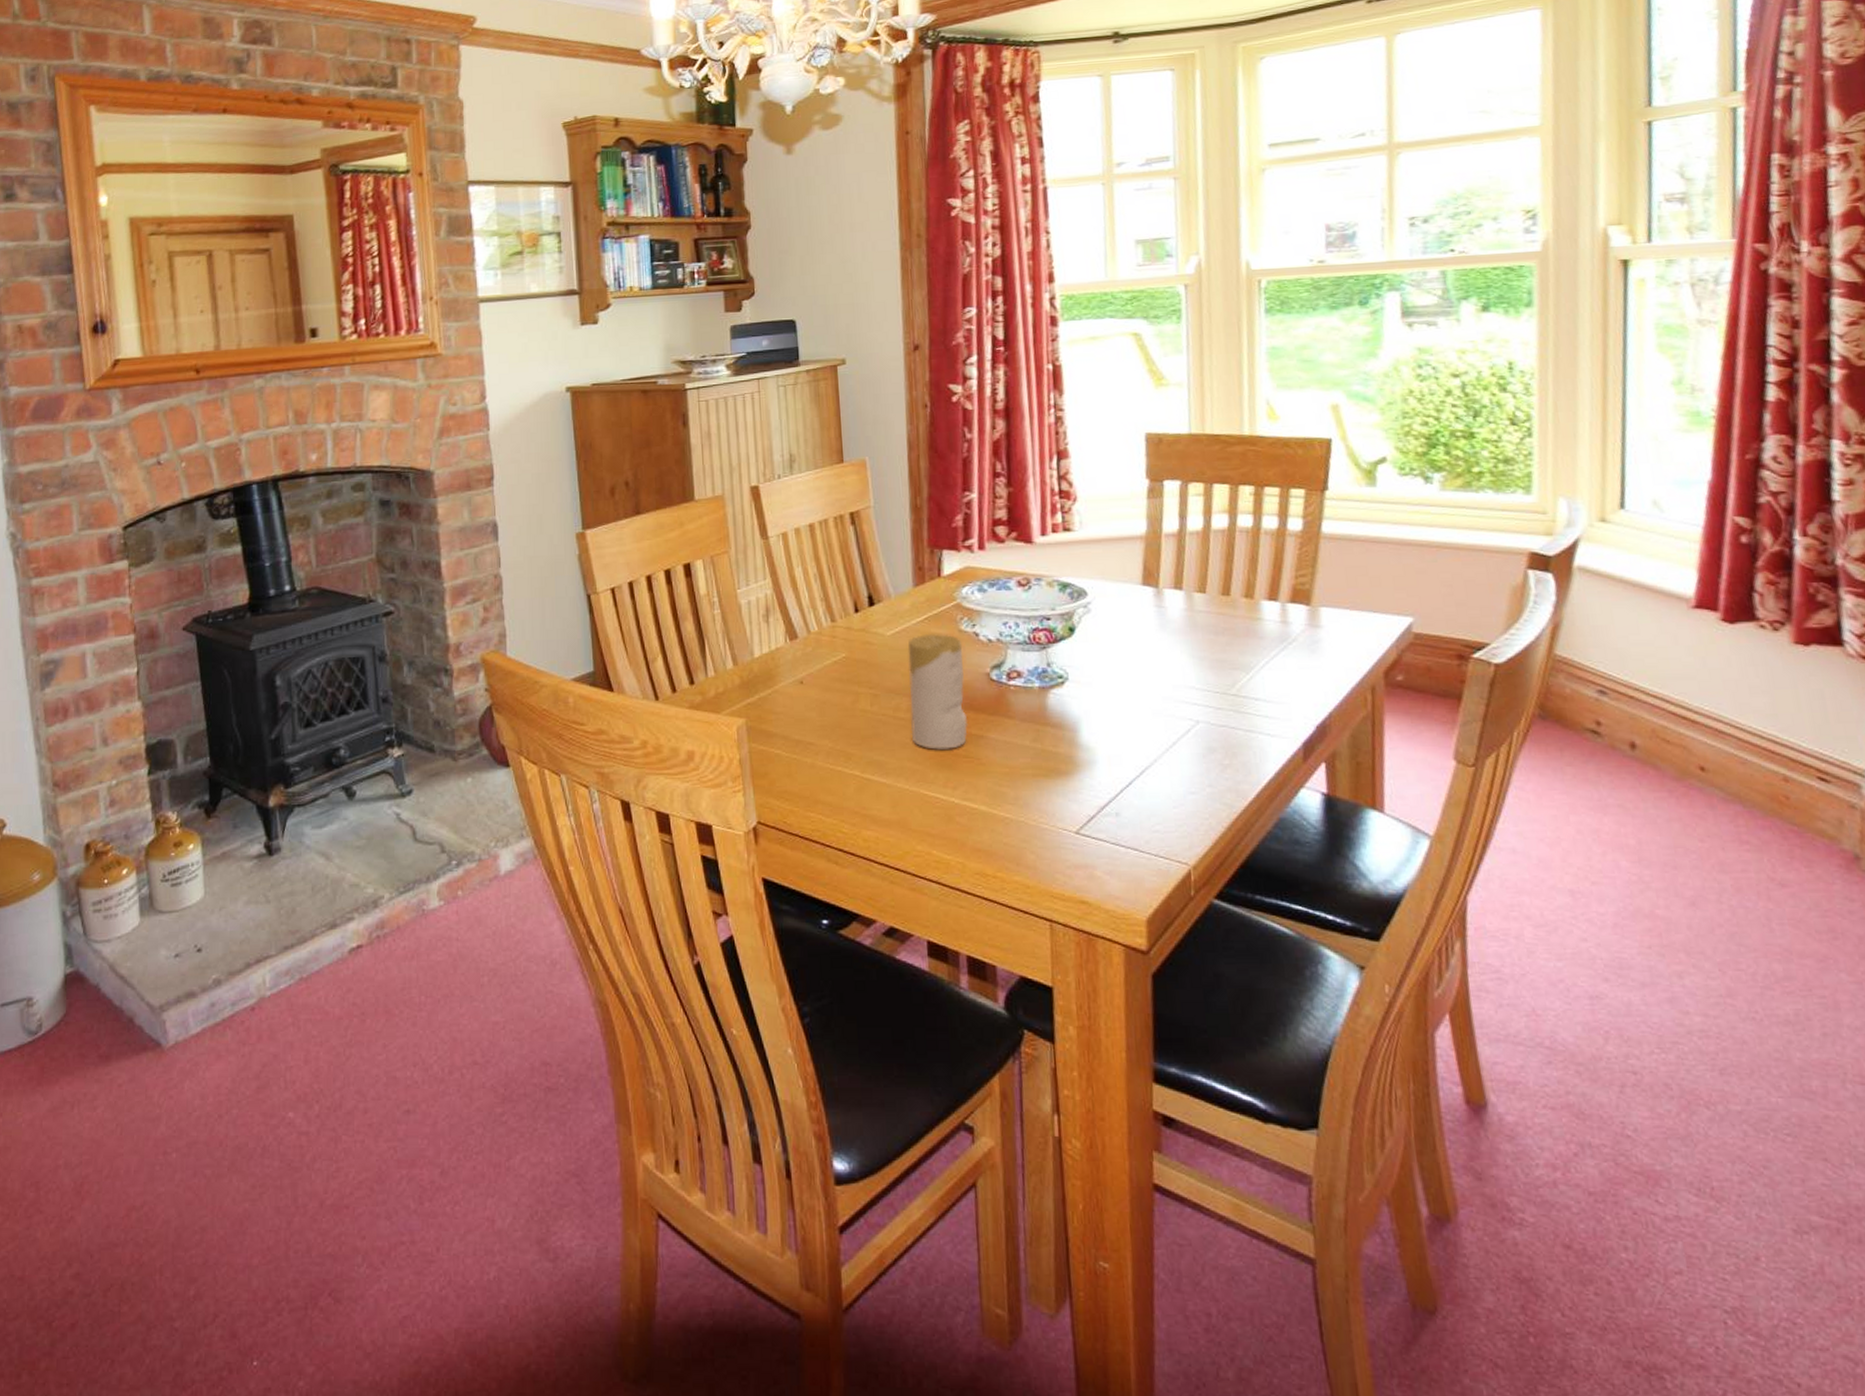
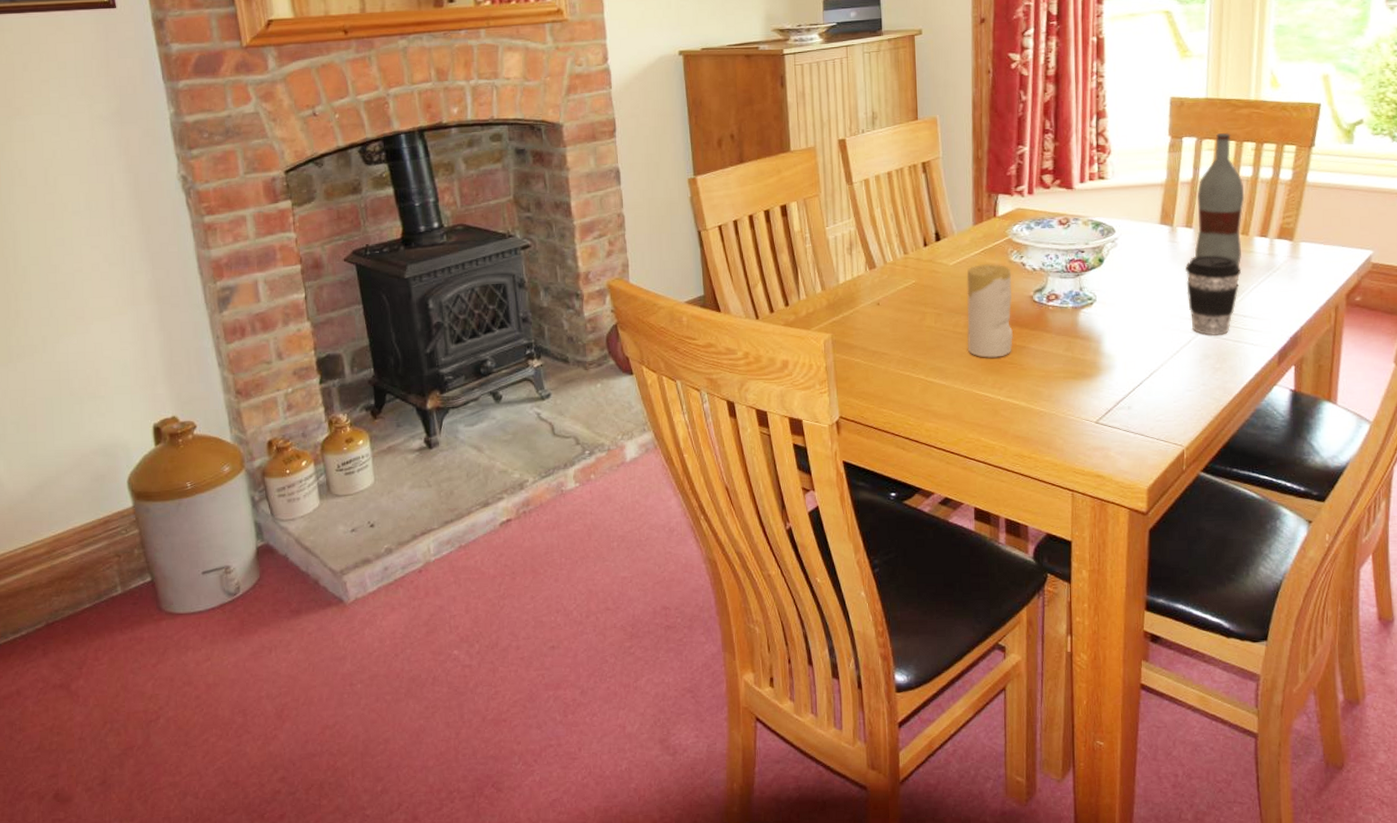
coffee cup: none [1177,623,1248,725] -> present [1186,255,1242,337]
bottle: none [1186,474,1247,637] -> present [1195,132,1245,267]

